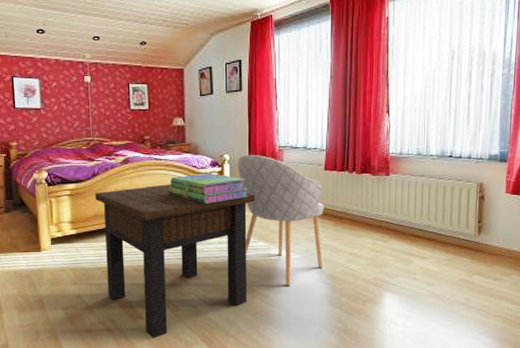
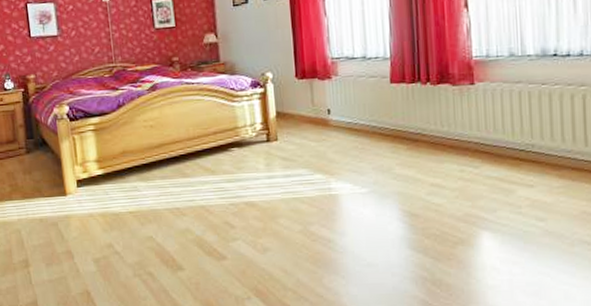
side table: present [95,184,255,338] -> none [121,111,307,293]
stack of books: present [168,173,248,204] -> none [203,95,298,132]
chair: present [238,155,324,286] -> none [283,70,398,227]

